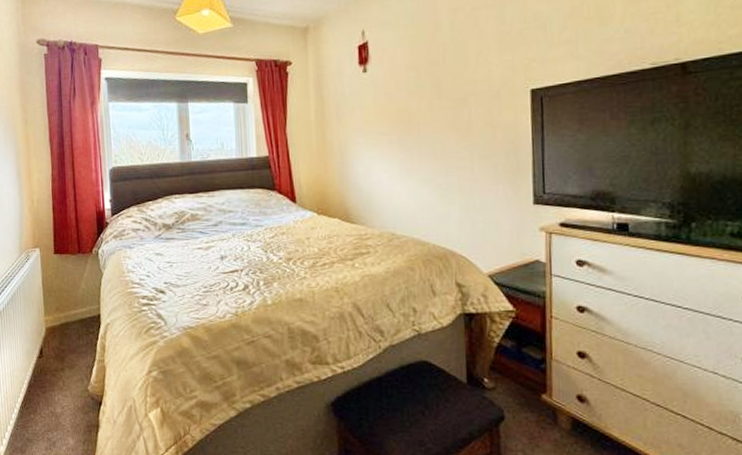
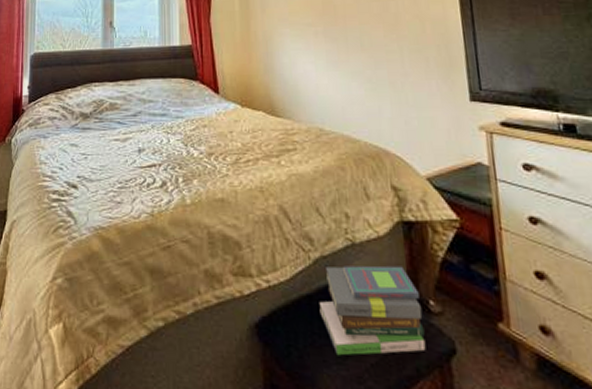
books: none [388,351,479,425] -> present [319,265,426,356]

